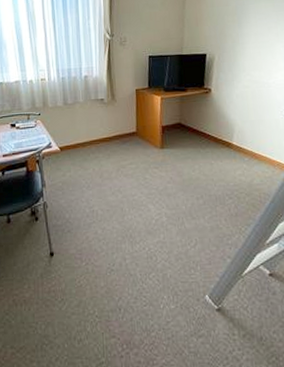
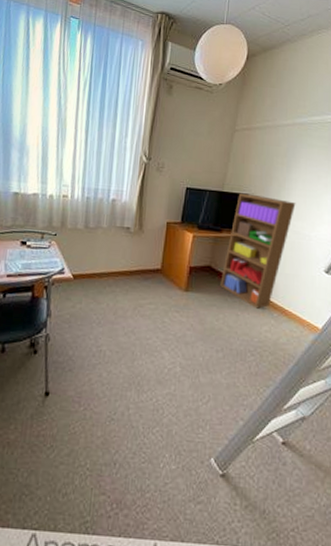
bookshelf: none [191,53,252,156] -> present [220,193,296,309]

